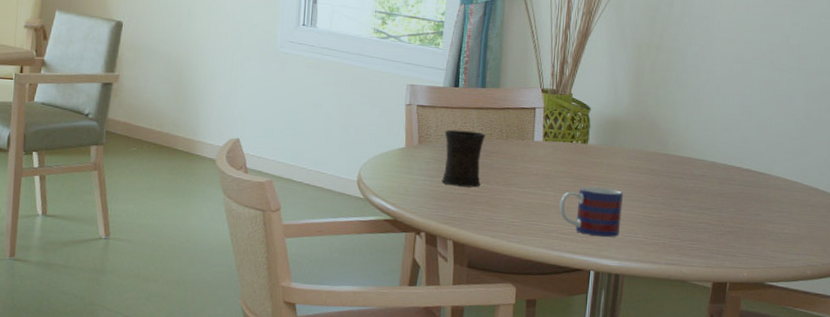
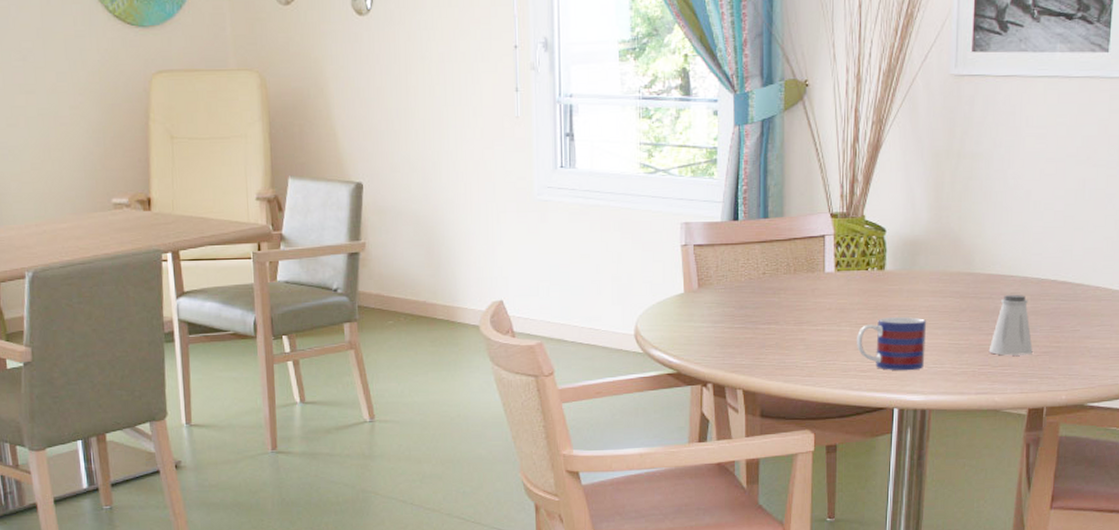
mug: present [441,129,486,188] -> none [726,268,772,331]
saltshaker: none [678,177,719,233] -> present [988,295,1033,356]

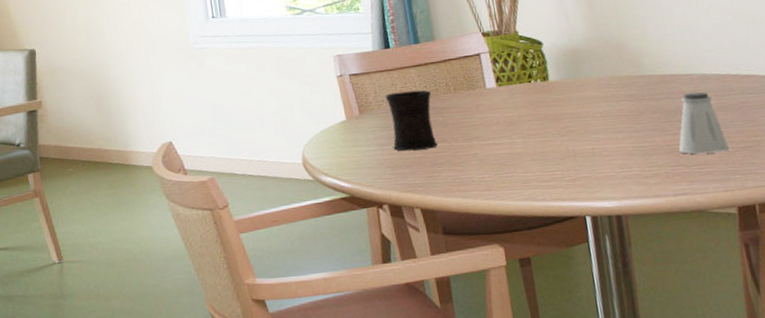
mug: none [726,268,772,331] -> present [385,90,438,151]
mug: present [857,317,927,371] -> none [531,123,610,179]

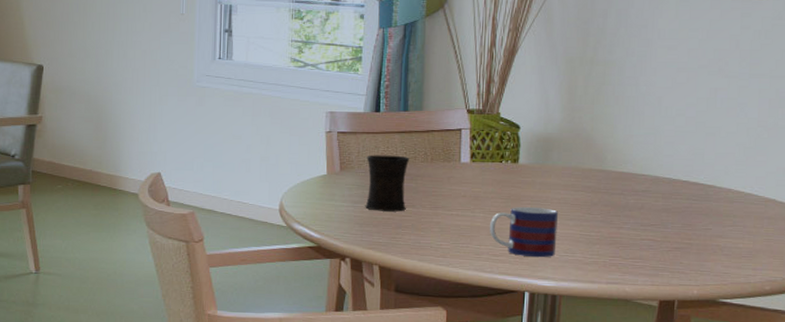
mug: none [531,123,610,179] -> present [490,207,559,258]
saltshaker: present [678,92,729,154] -> none [619,192,664,250]

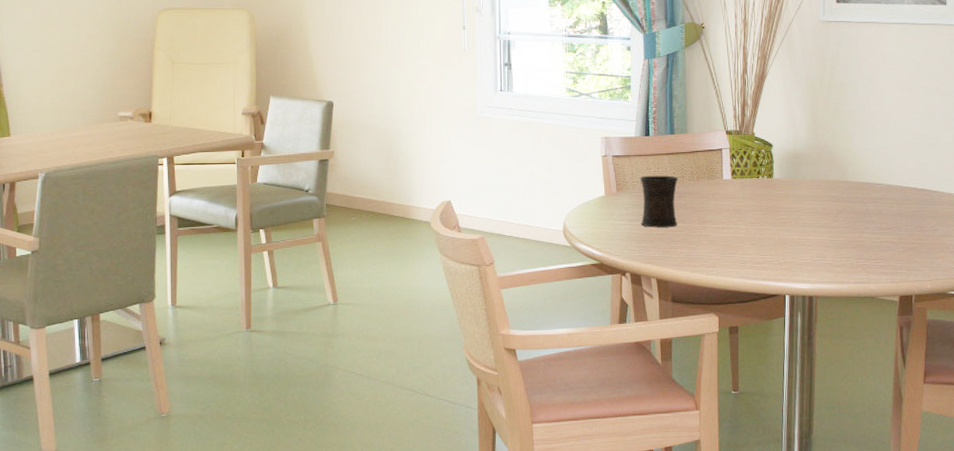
mug: present [490,207,559,258] -> none [752,217,810,263]

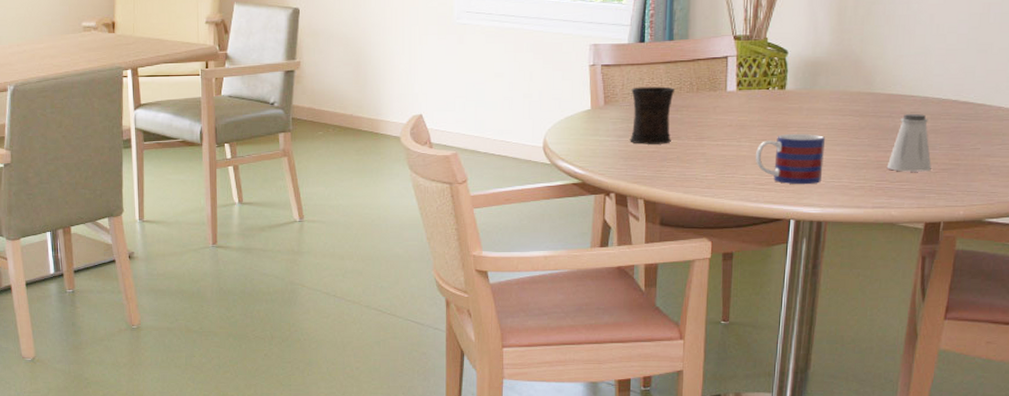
mug: none [752,217,810,263] -> present [756,134,826,185]
saltshaker: none [863,200,900,251] -> present [886,114,932,172]

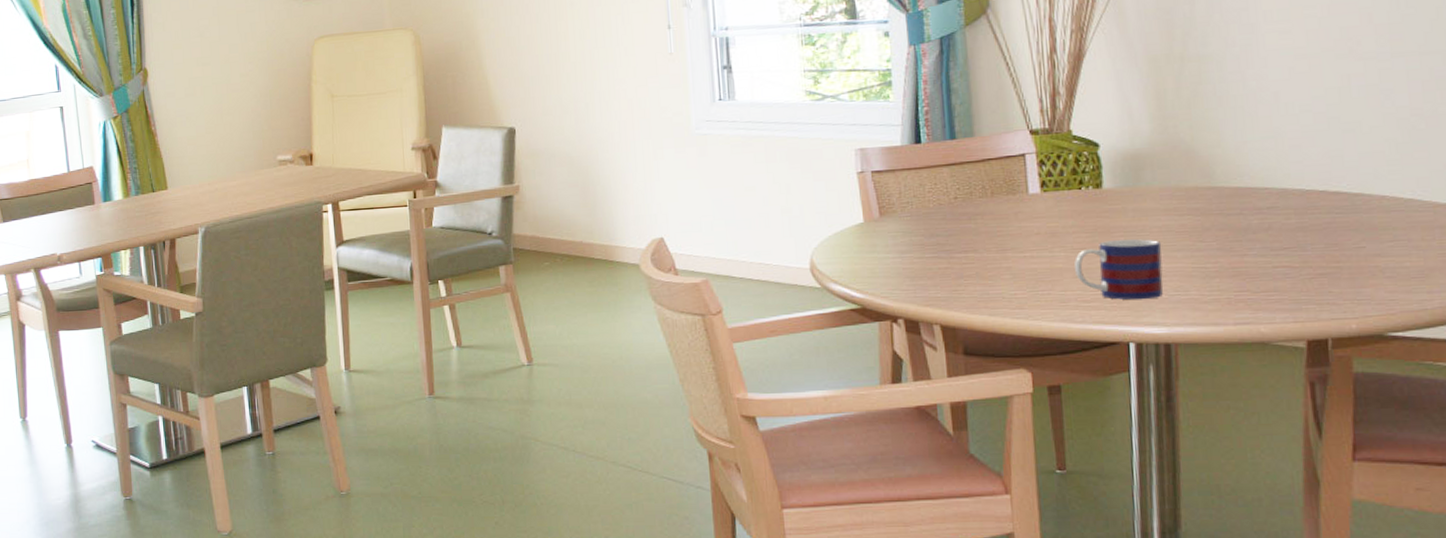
mug: present [630,86,675,145] -> none [910,192,967,261]
saltshaker: present [886,114,932,172] -> none [1245,209,1305,279]

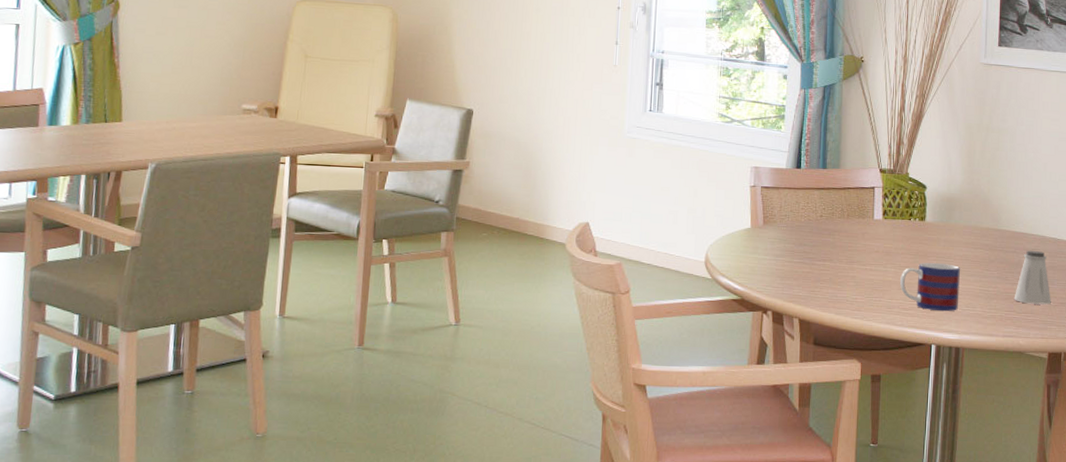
saltshaker: none [1245,209,1305,279] -> present [1014,251,1051,305]

